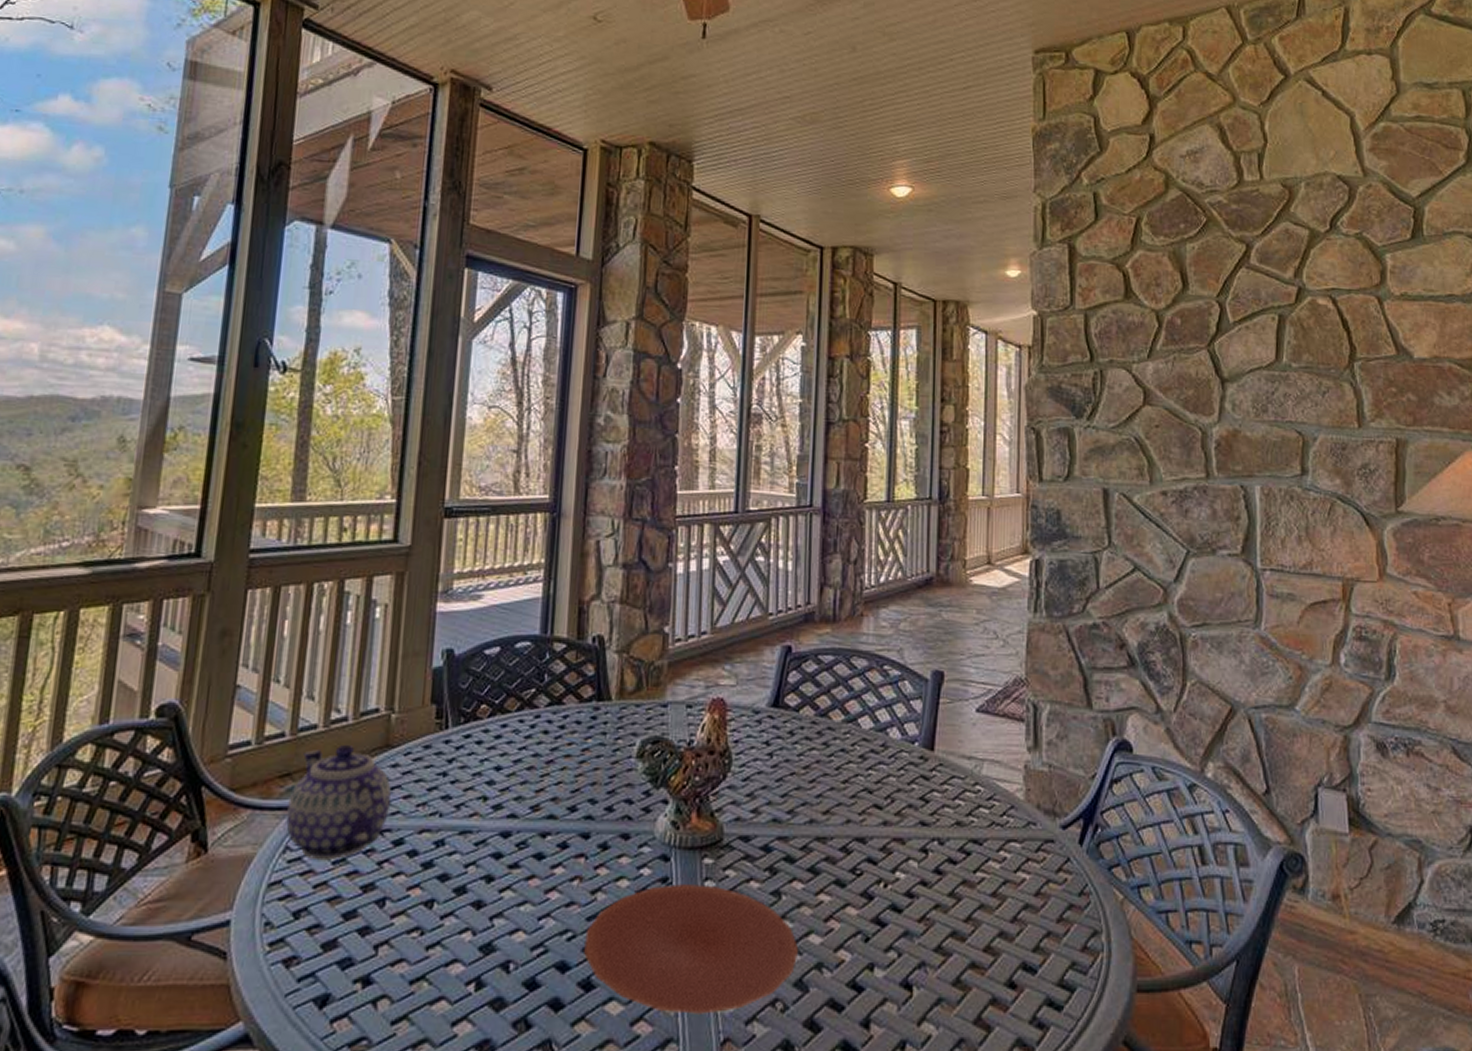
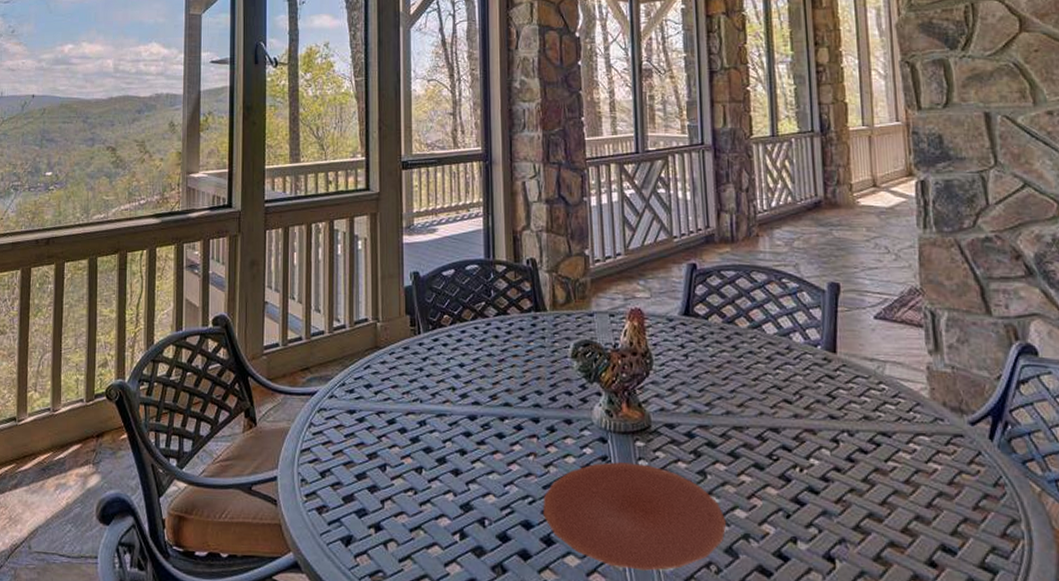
teapot: present [286,745,391,861] -> none [309,347,383,434]

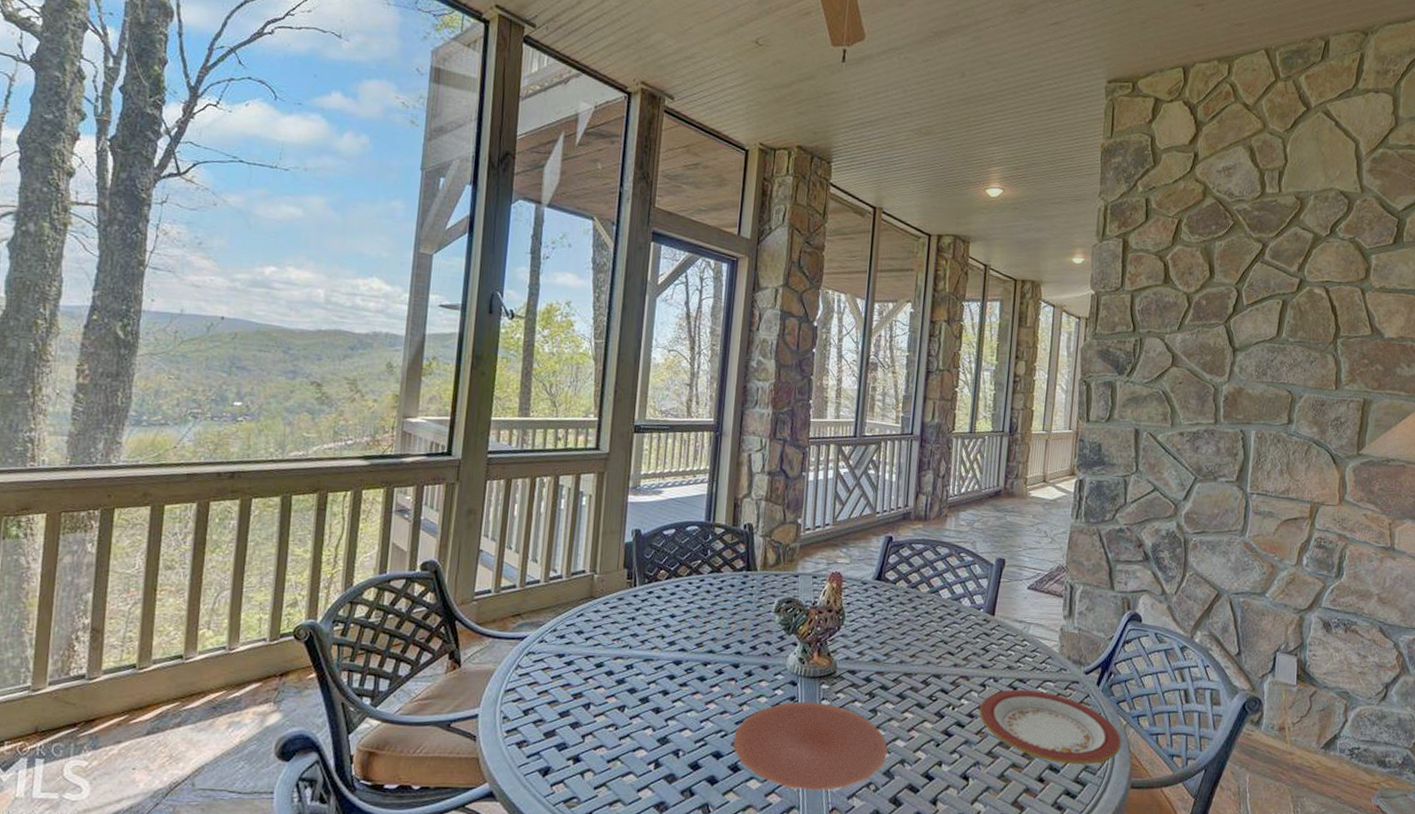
plate: none [834,445,1039,545] -> present [979,689,1122,764]

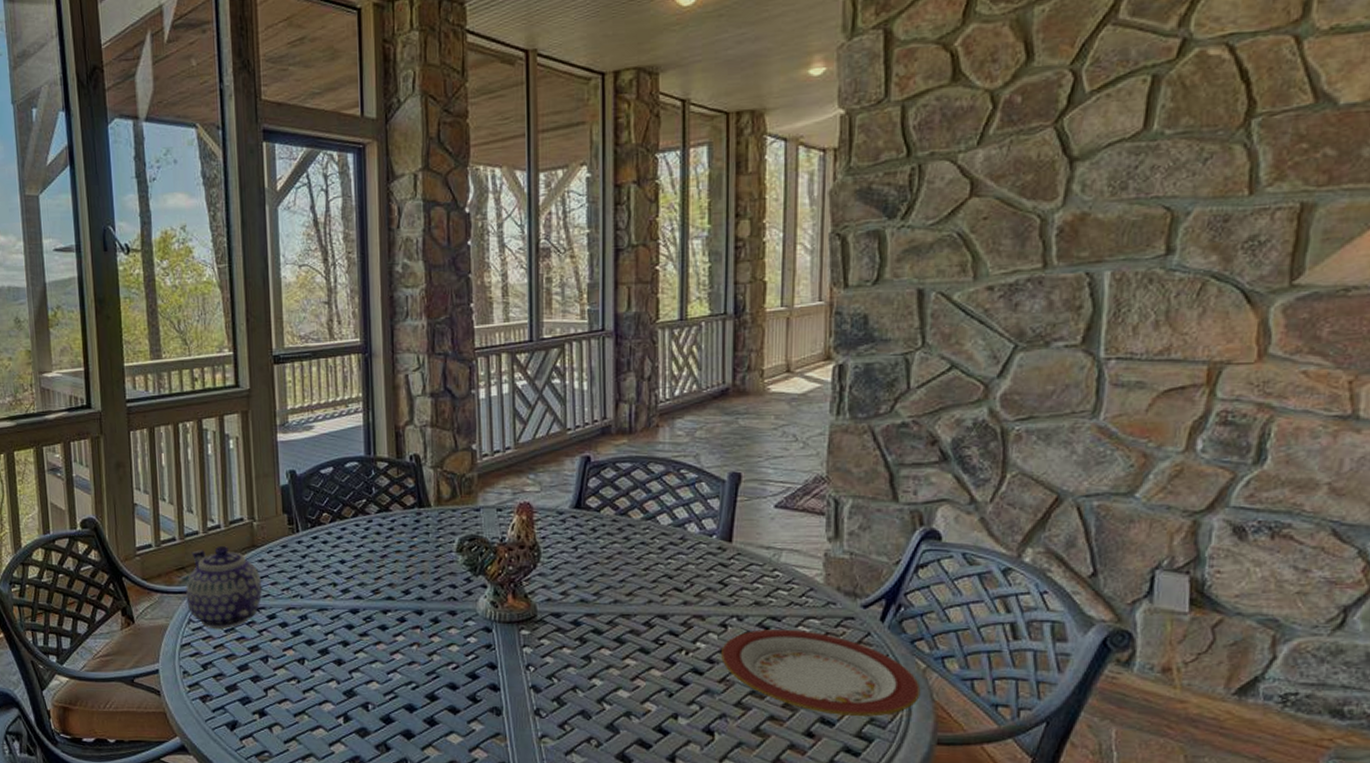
teapot: none [517,595,594,676] -> present [186,546,263,630]
plate: present [733,702,888,791] -> none [426,650,609,746]

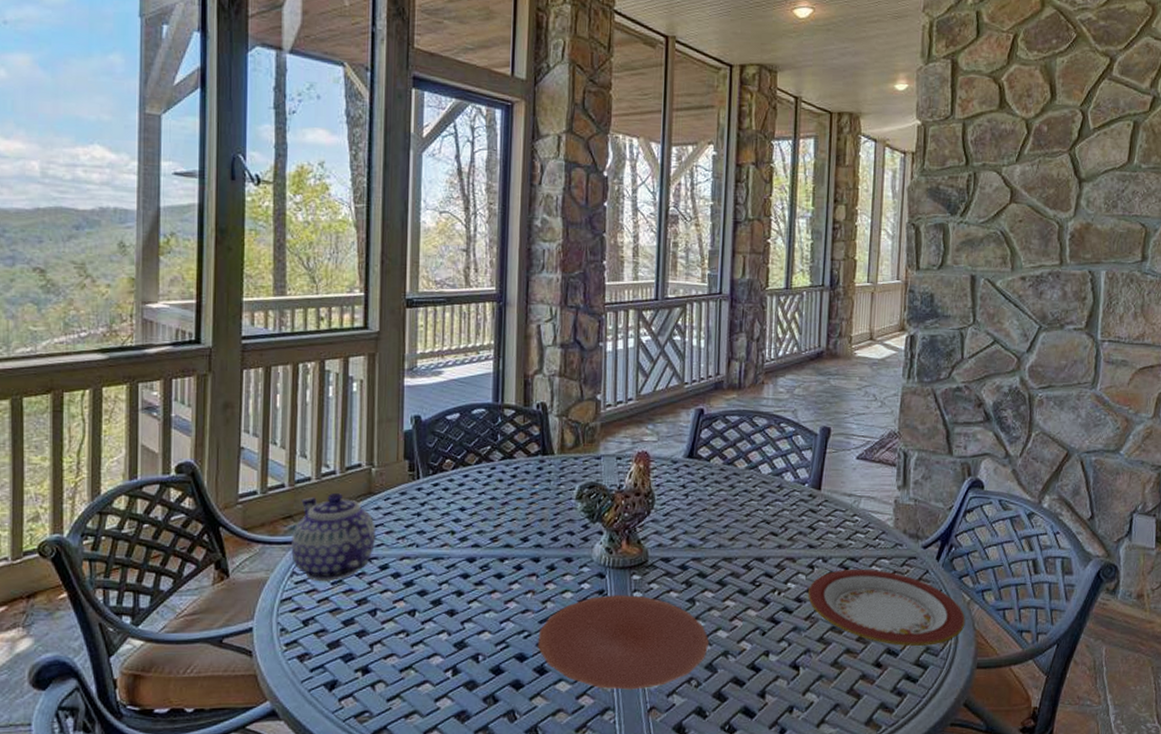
plate: none [426,650,609,746] -> present [538,595,710,690]

